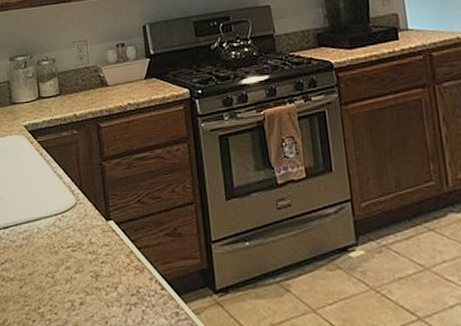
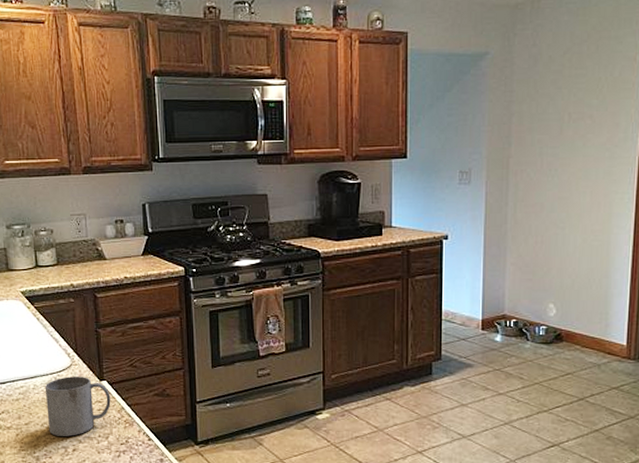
mug: none [49,217,119,287] -> present [44,376,111,436]

